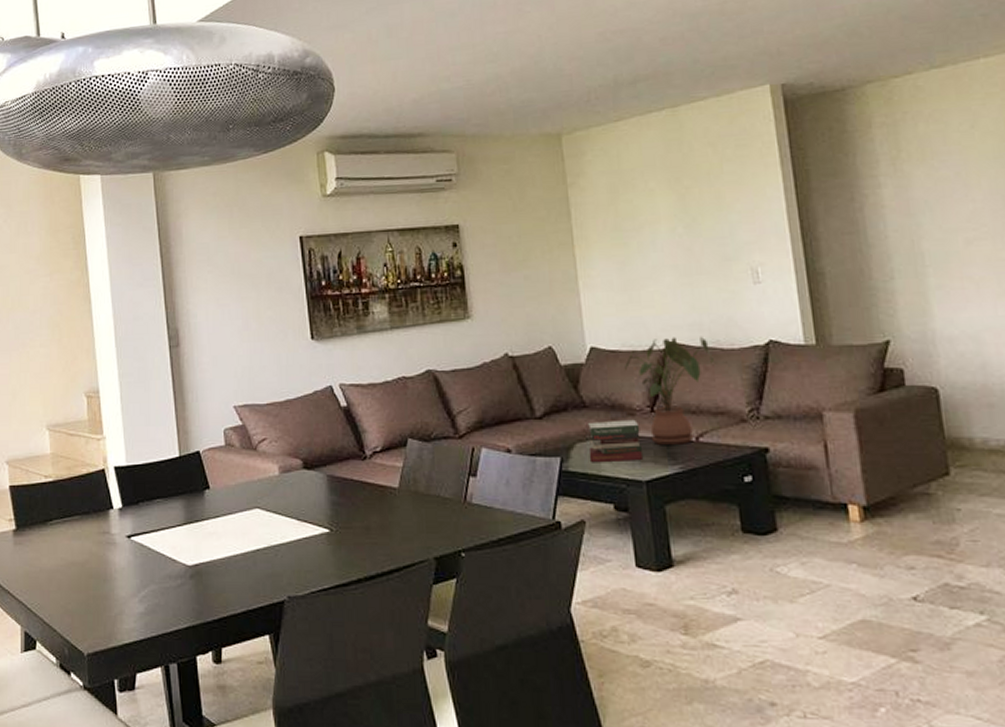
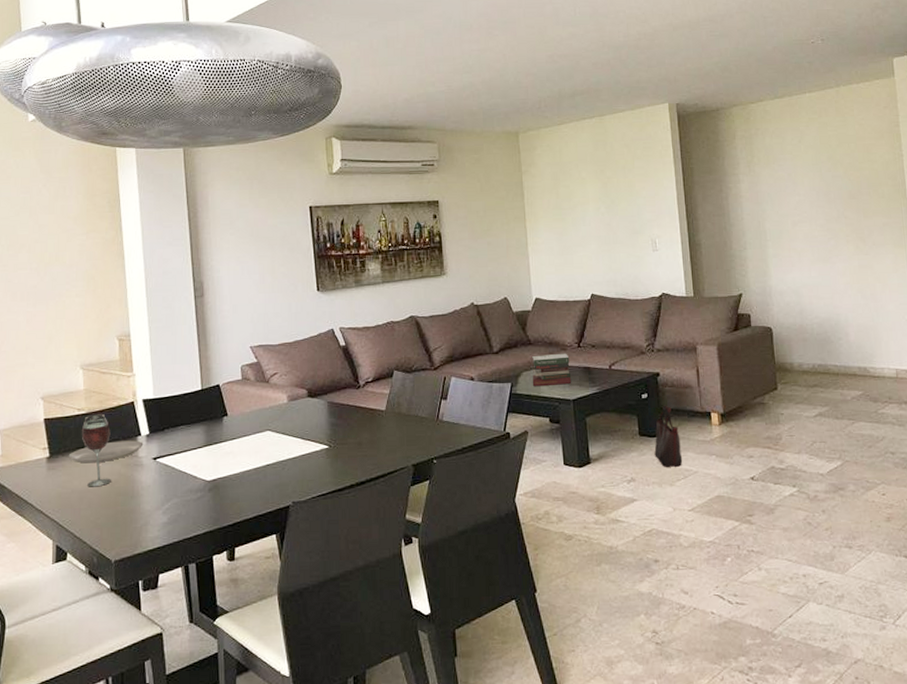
plate: none [35,514,116,539] -> present [68,440,144,464]
wineglass: none [49,482,82,567] -> present [81,414,111,487]
house plant: present [625,336,714,445] -> none [560,290,624,372]
handbag: none [764,492,808,577] -> present [654,405,683,467]

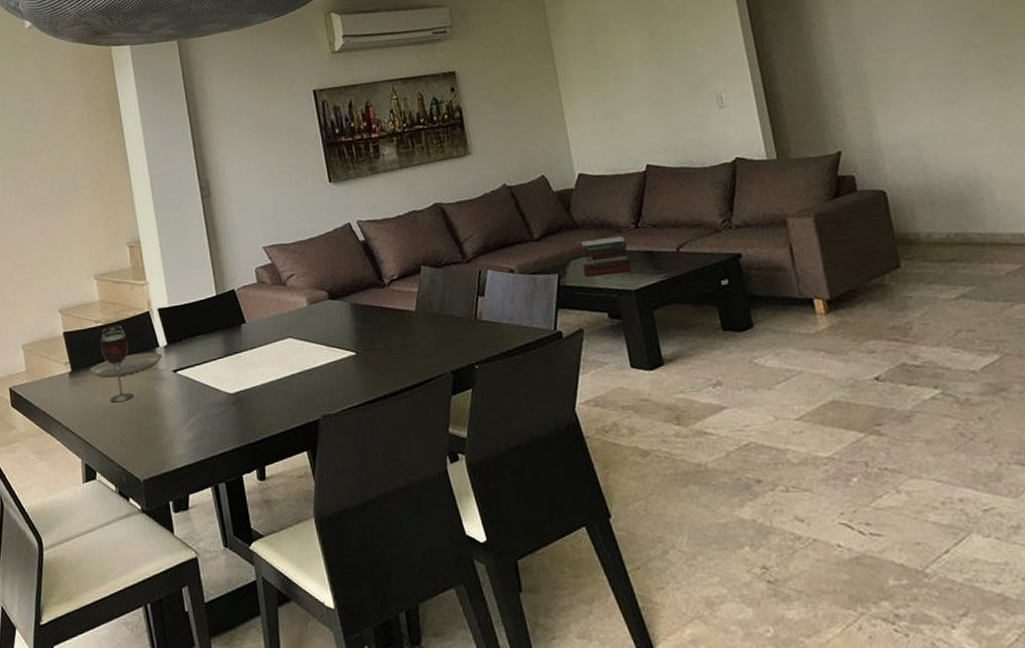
handbag: present [654,405,683,467] -> none [742,292,782,367]

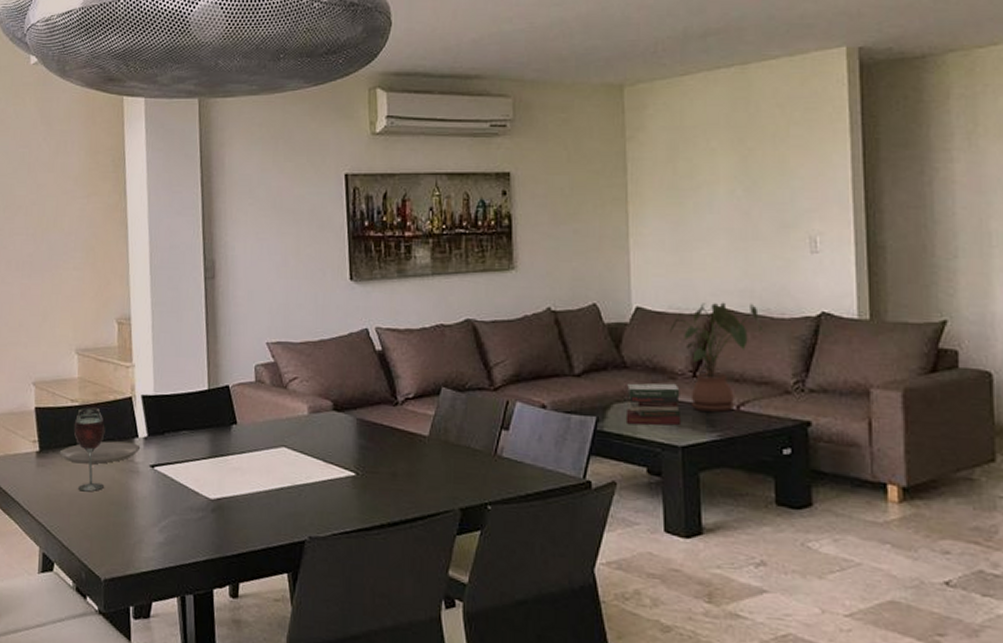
house plant: none [610,157,688,257] -> present [670,302,762,412]

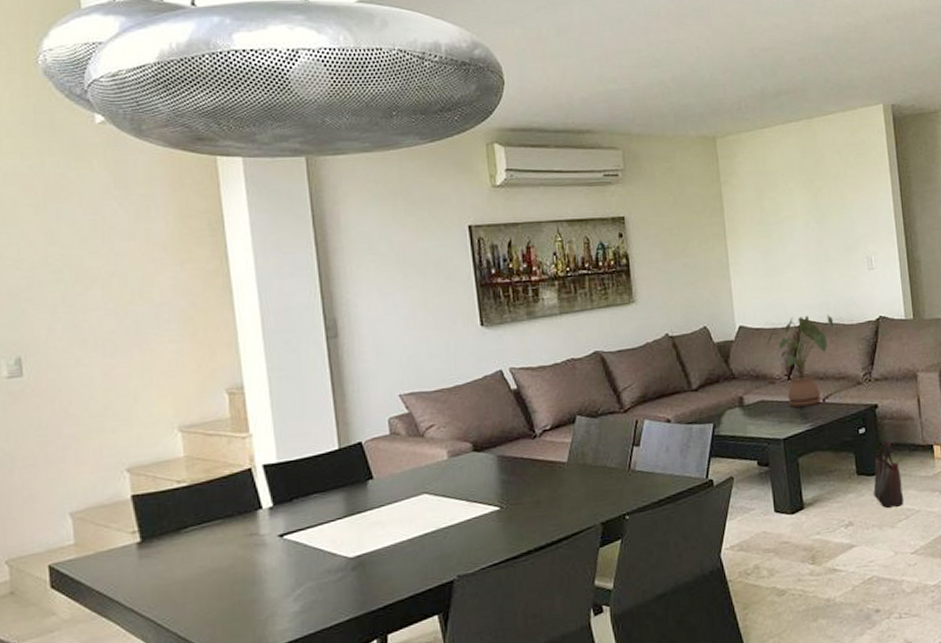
plate: present [59,441,141,464] -> none [166,515,266,548]
wineglass: present [73,407,105,492] -> none [182,485,225,576]
books: present [625,383,682,426] -> none [737,387,782,427]
handbag: none [797,466,840,554] -> present [873,439,904,508]

